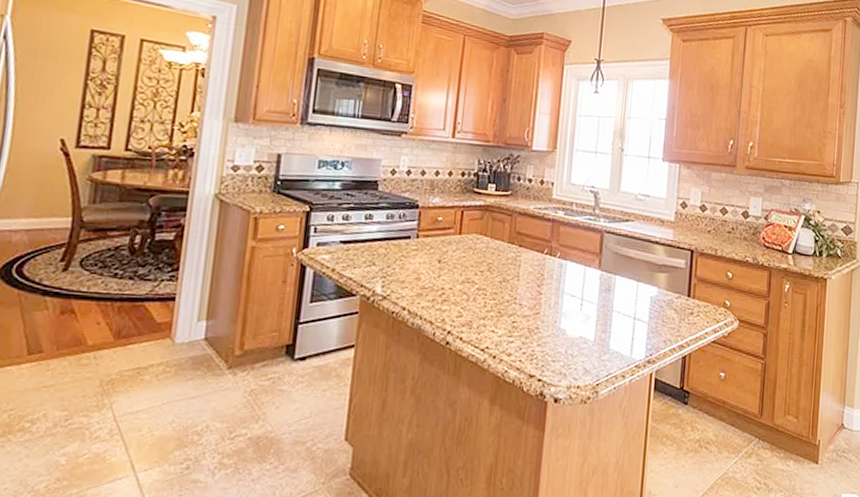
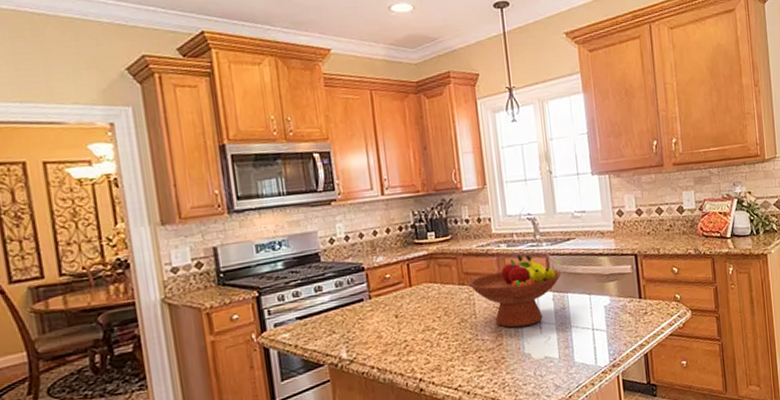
fruit bowl: none [517,225,614,300] -> present [467,254,562,328]

